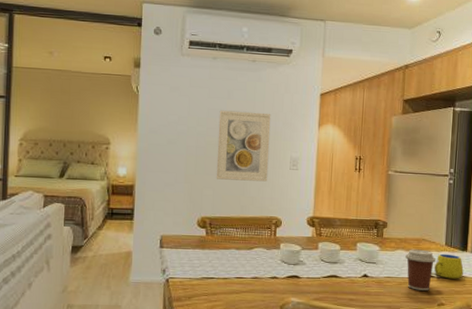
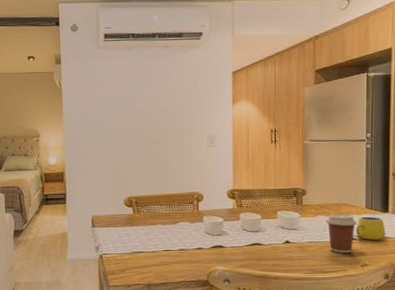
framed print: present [216,110,271,182] -> none [137,95,187,161]

